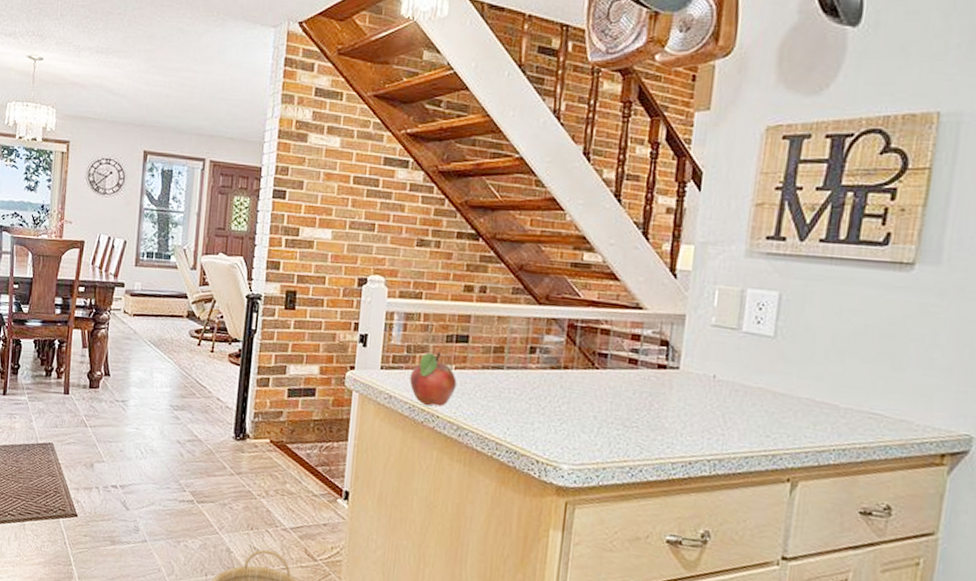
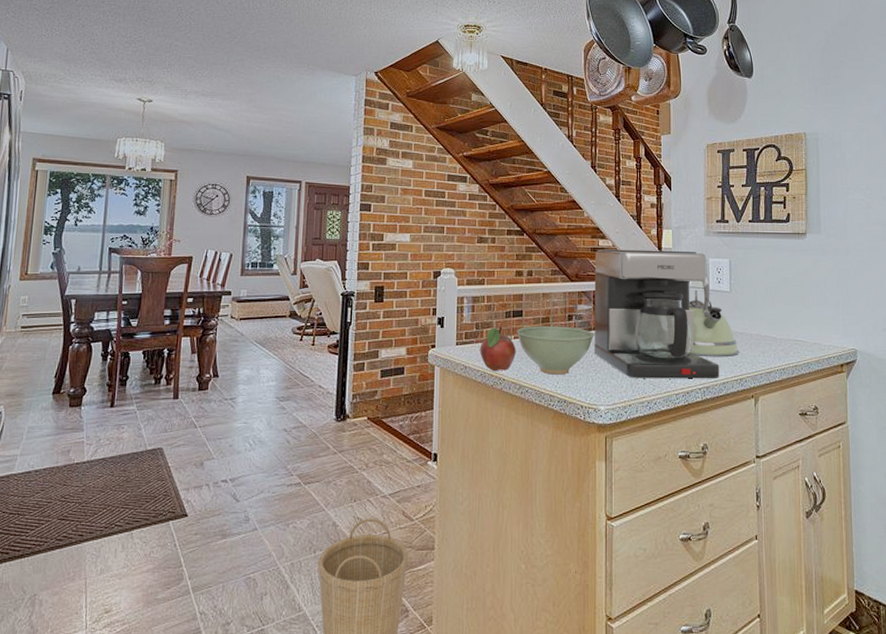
bowl: none [458,355,564,420] -> present [516,326,594,375]
coffee maker: none [561,265,744,451] -> present [594,249,720,379]
kettle: none [699,309,777,424] -> present [689,273,739,356]

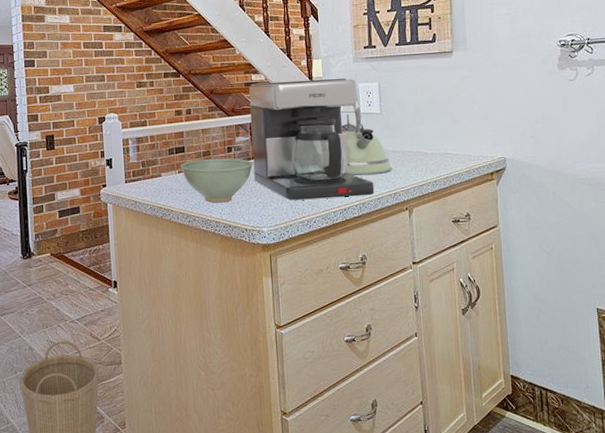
fruit: present [480,326,516,372] -> none [147,163,181,204]

